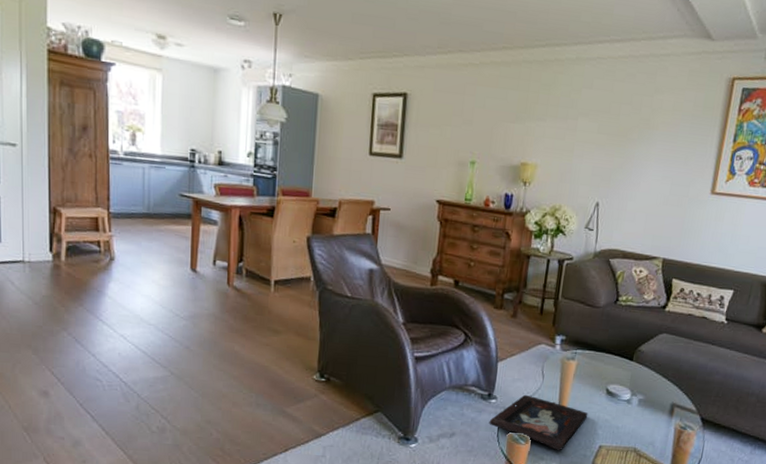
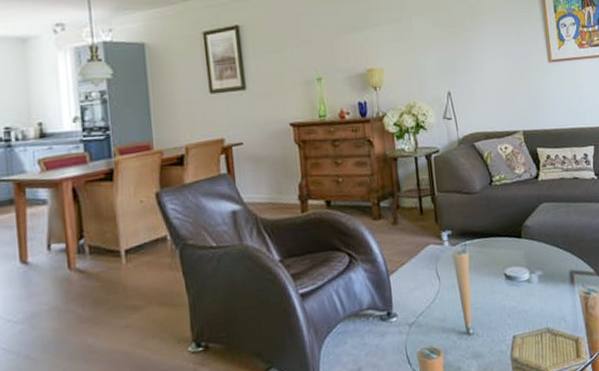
decorative tray: present [489,394,588,451] -> none [394,302,494,355]

